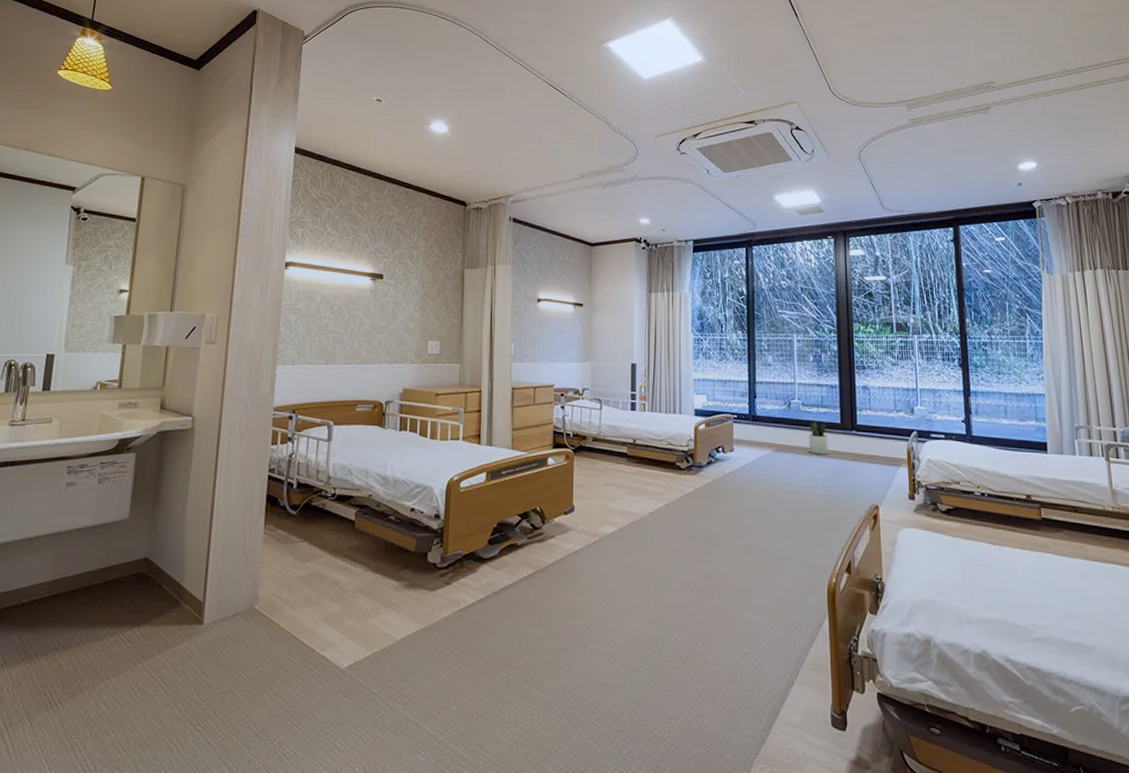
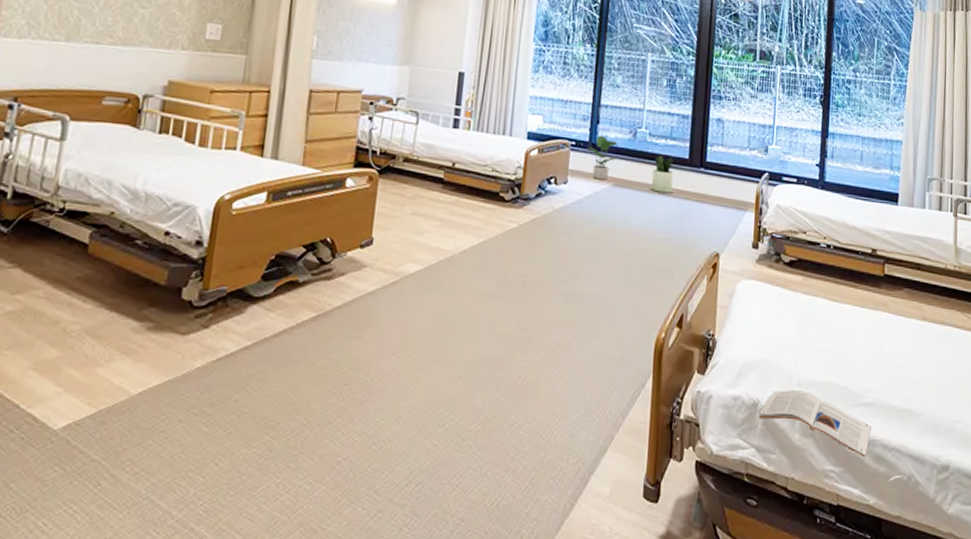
potted plant: none [747,408,775,446] -> present [586,135,618,180]
magazine: none [933,626,1046,689] -> present [759,389,871,457]

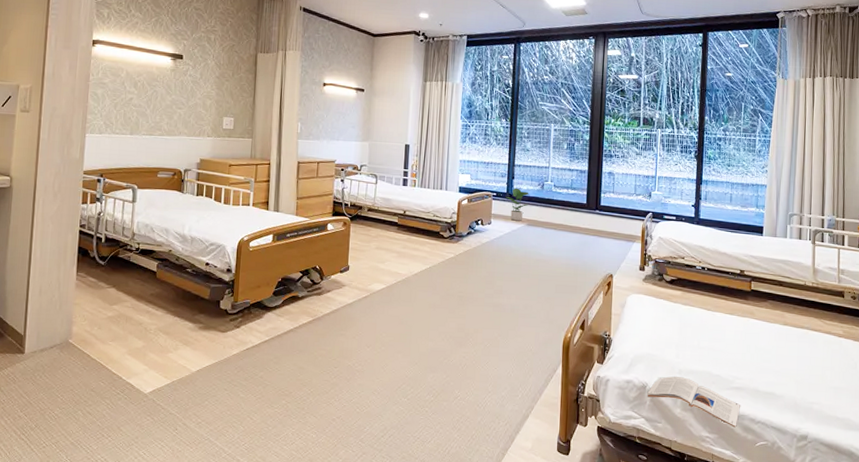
planter: present [650,155,674,194] -> none [555,202,575,230]

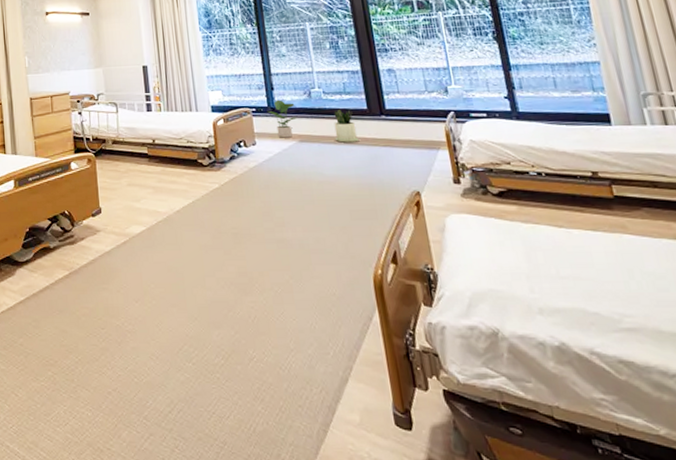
planter: none [555,202,575,230] -> present [334,110,360,143]
magazine: present [647,376,740,428] -> none [501,317,643,385]

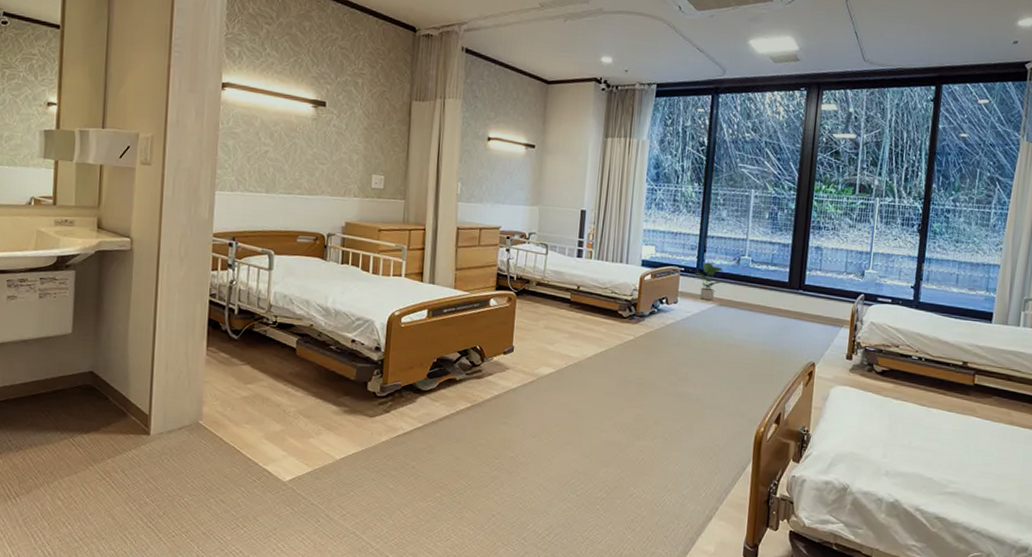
planter: present [334,110,360,143] -> none [751,279,774,312]

